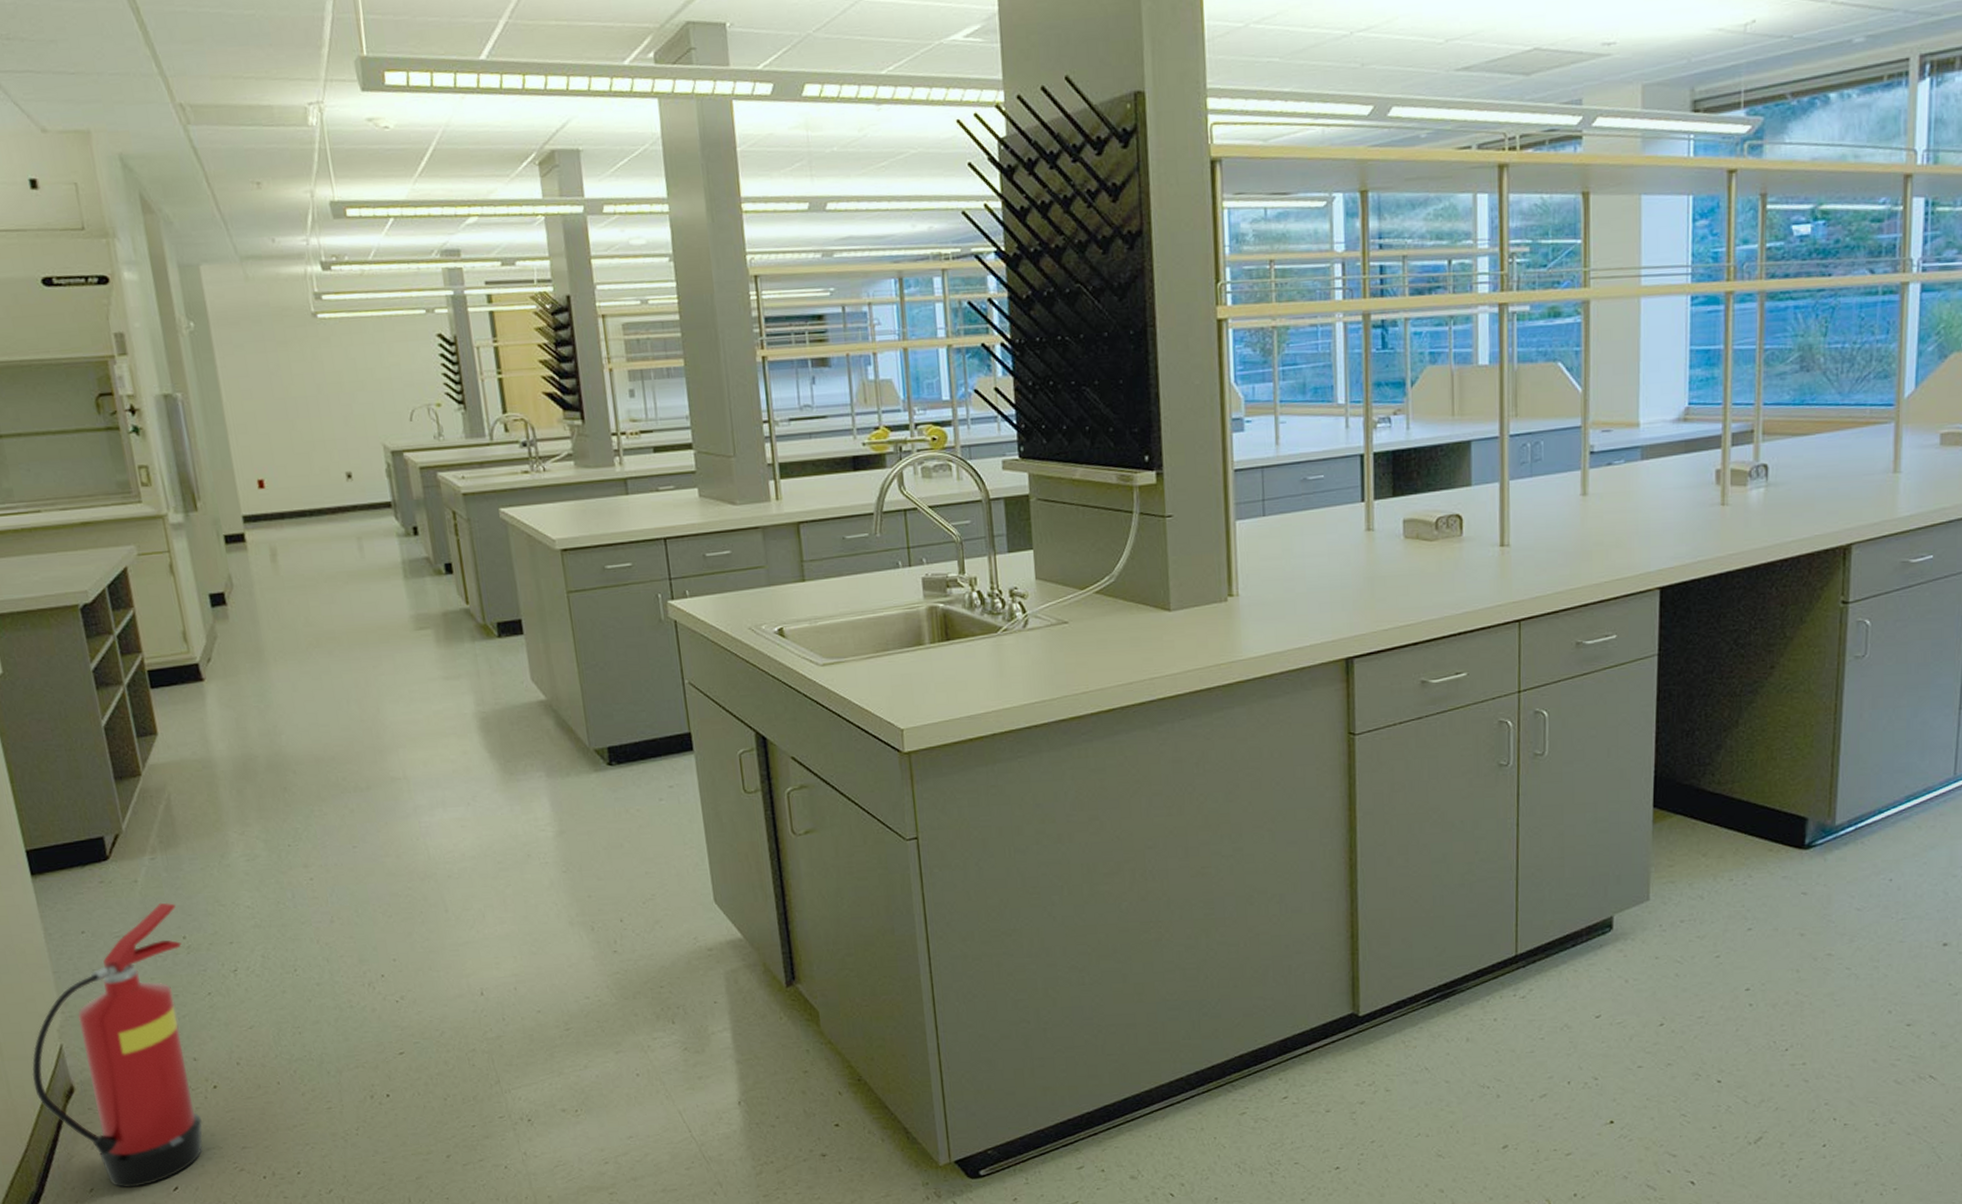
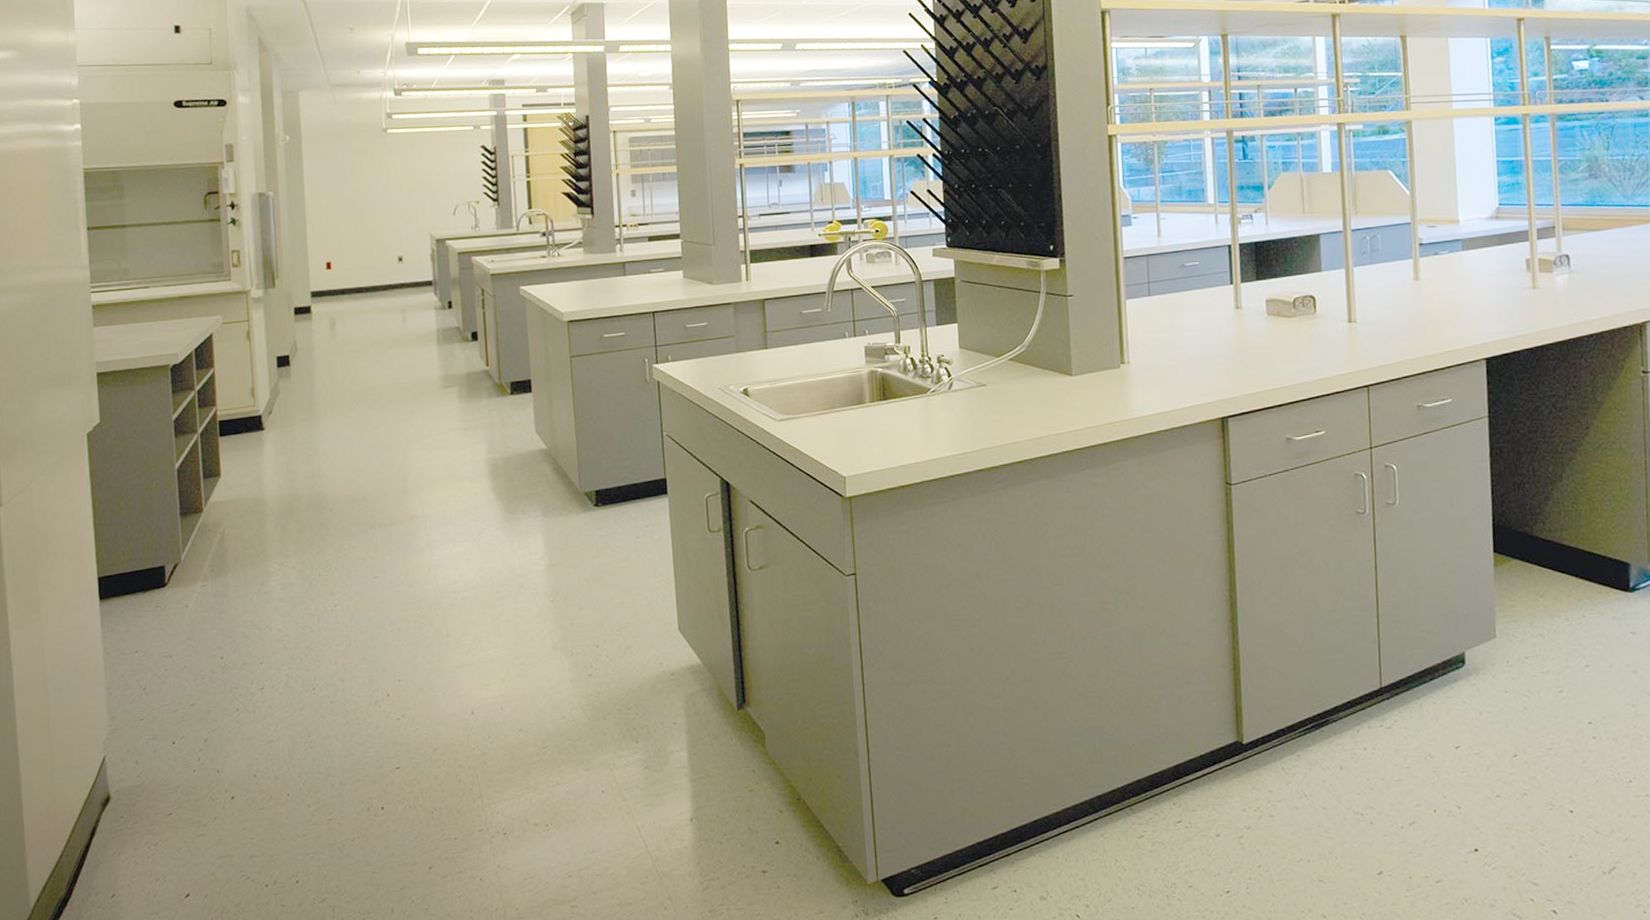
fire extinguisher: present [31,902,203,1187] -> none [75,625,219,894]

